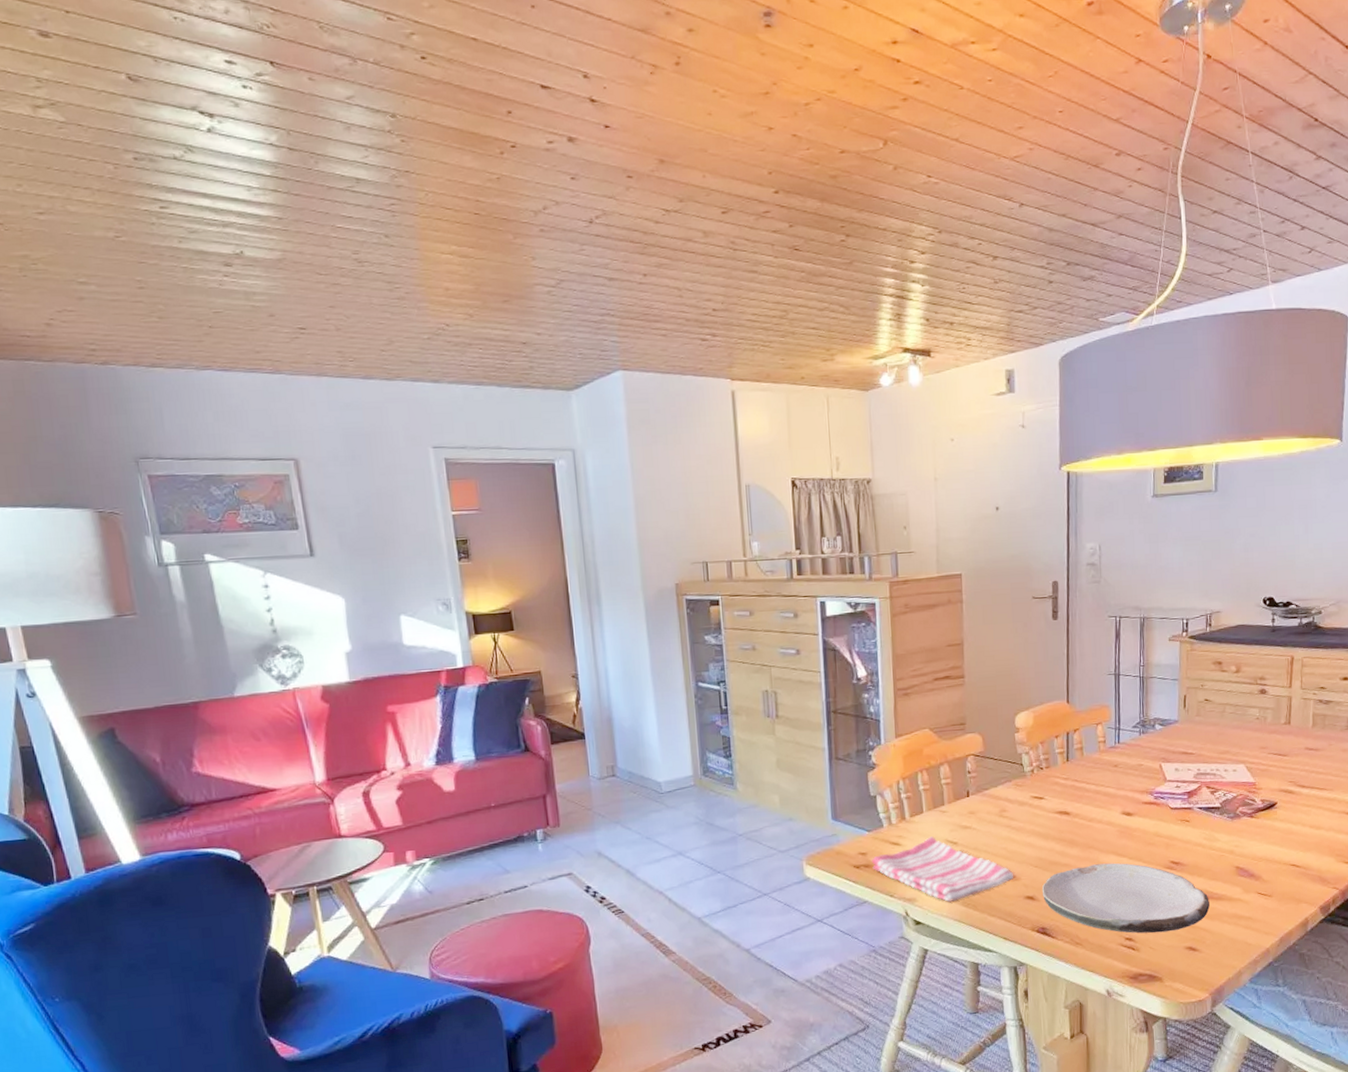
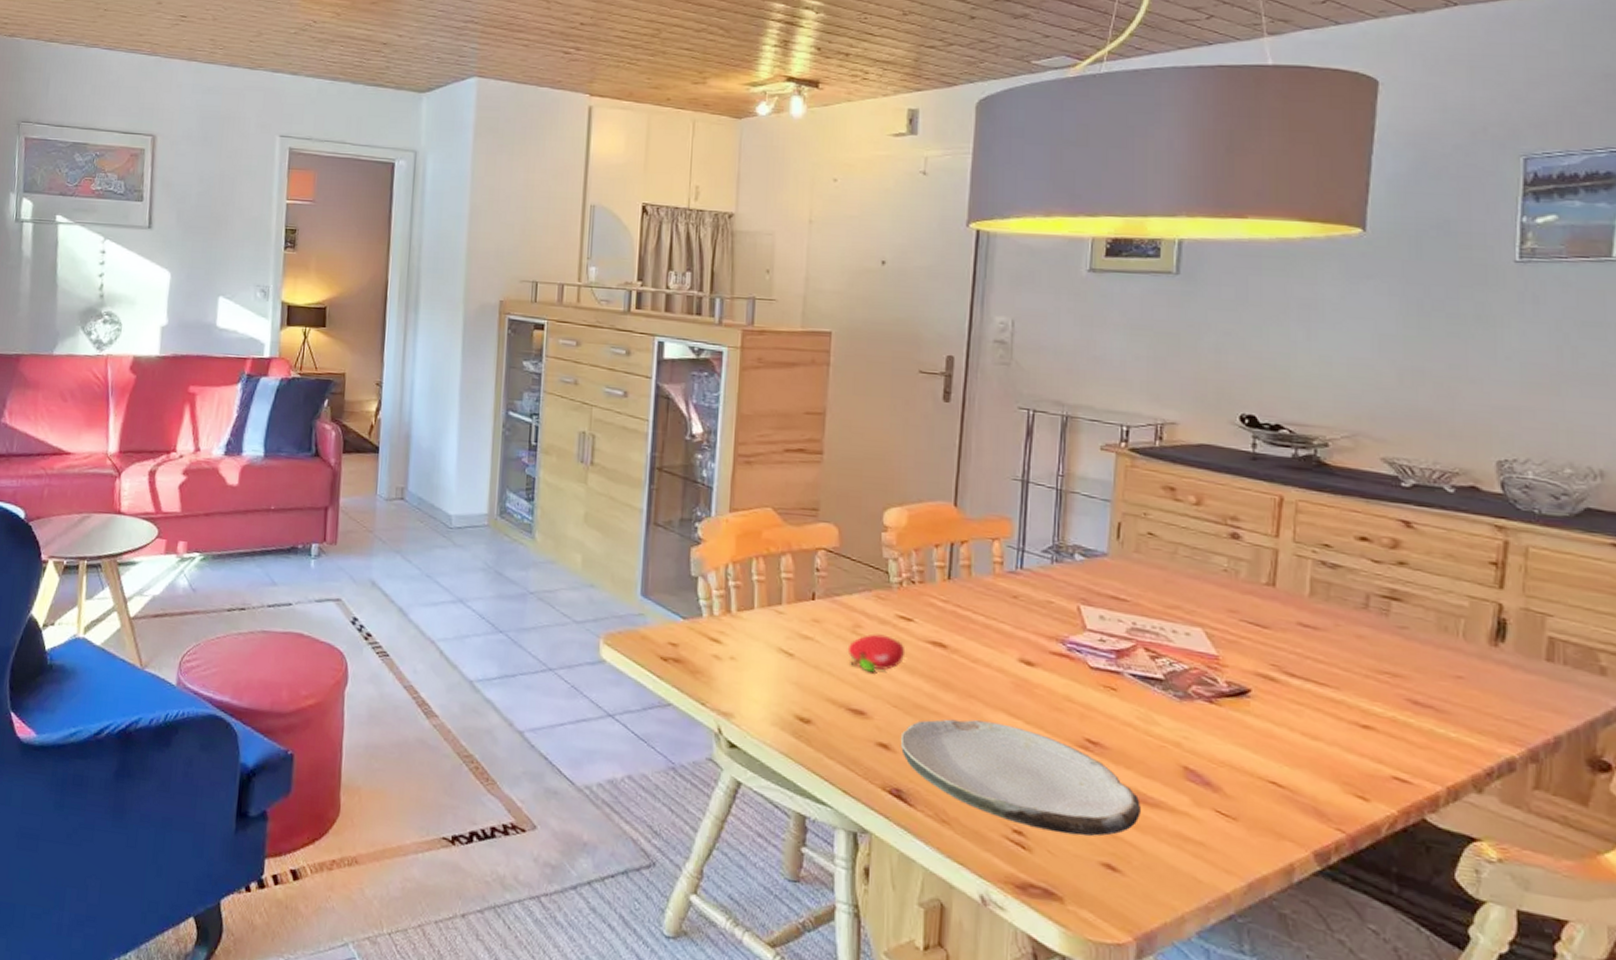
dish towel: present [871,836,1013,902] -> none [682,640,863,728]
fruit: none [997,813,1039,845] -> present [847,634,904,673]

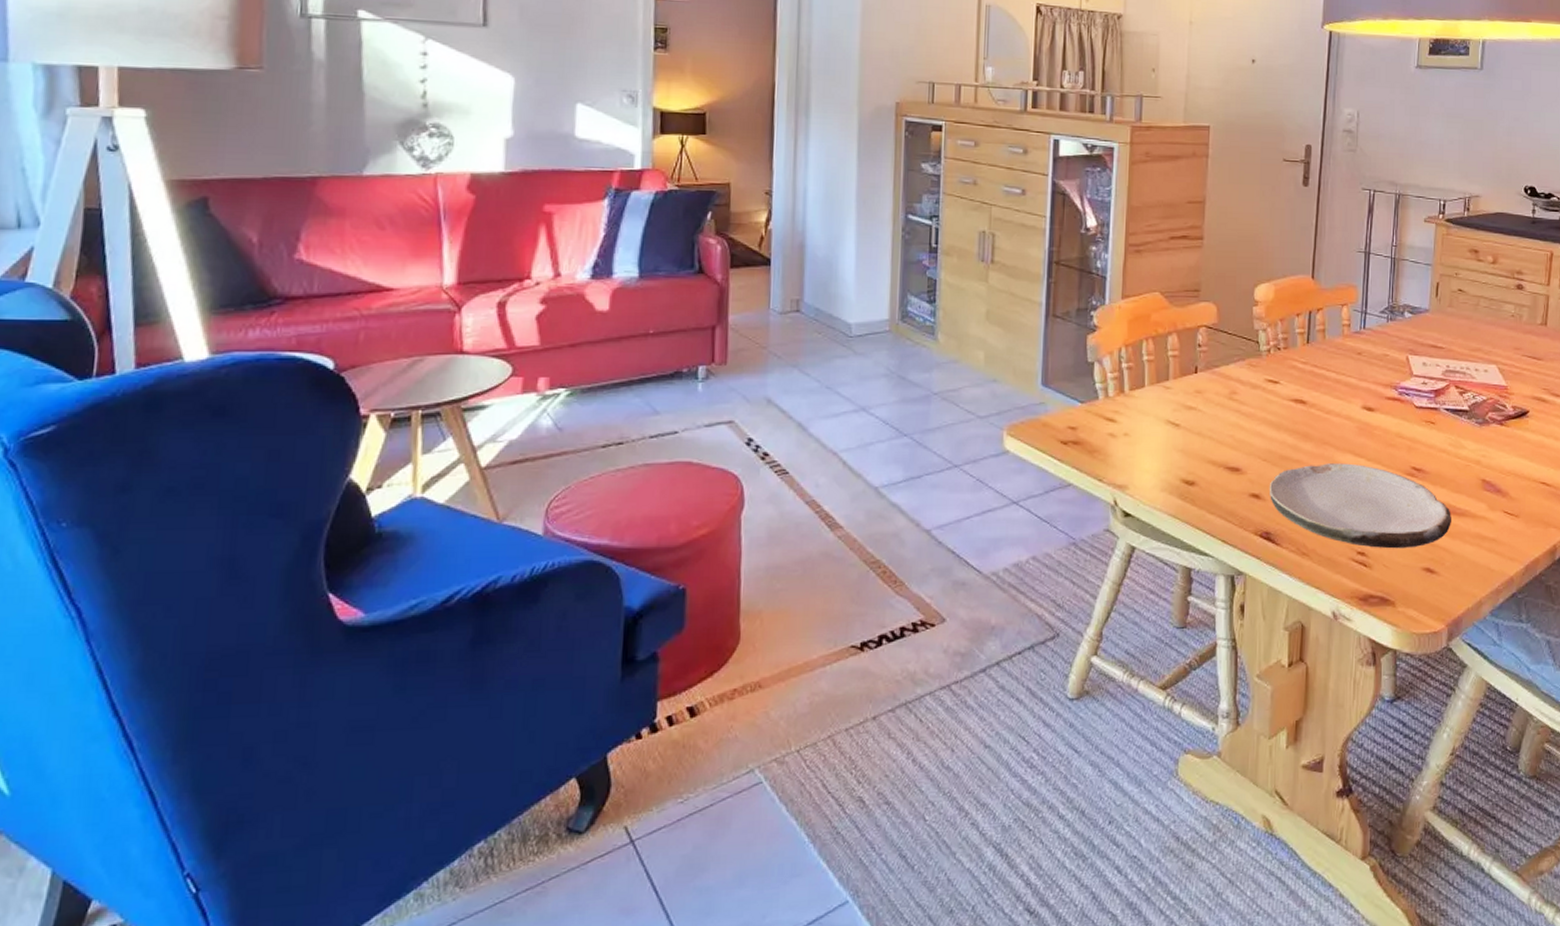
fruit: present [847,634,904,673] -> none [1225,398,1272,433]

